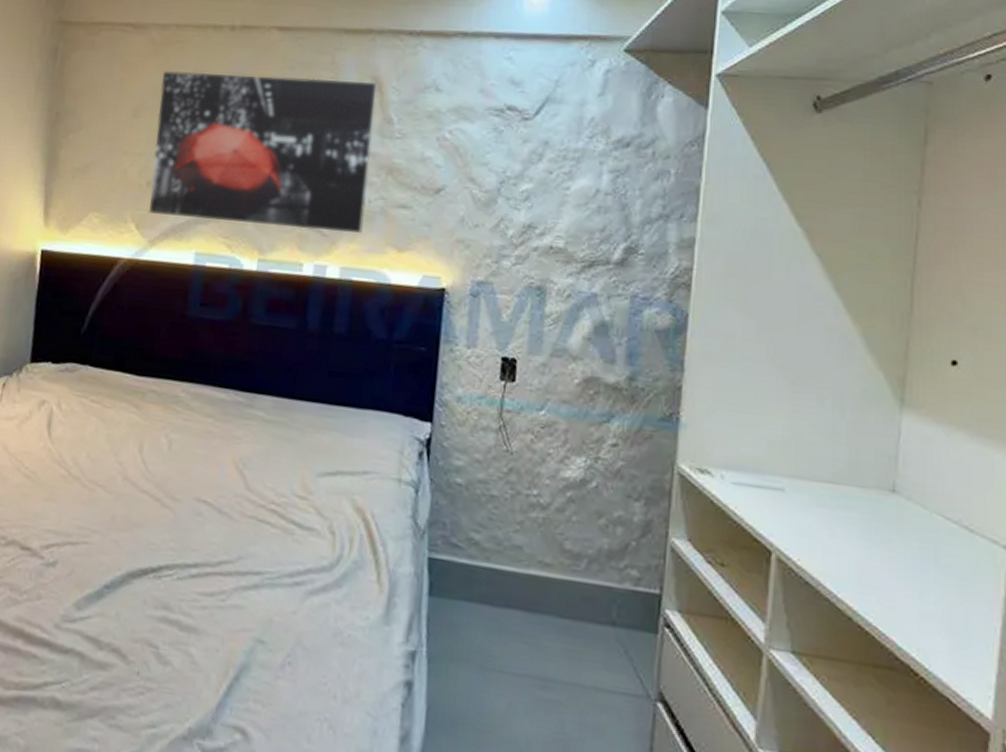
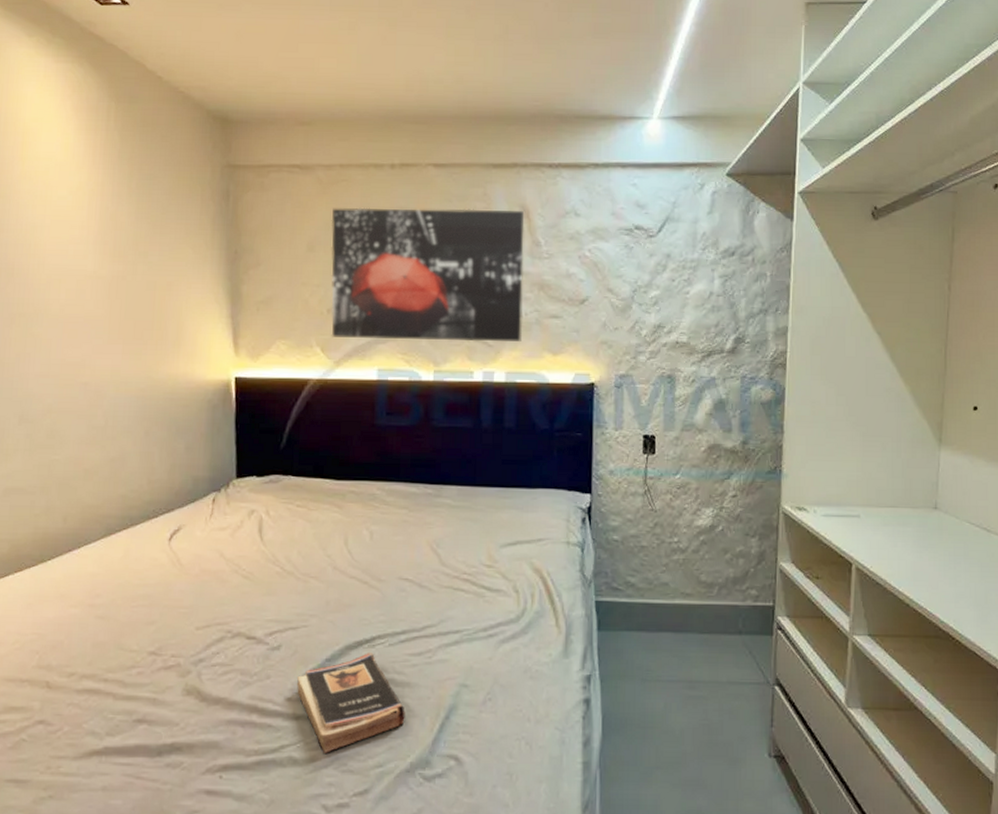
book: none [68,584,189,701] -> present [296,653,405,753]

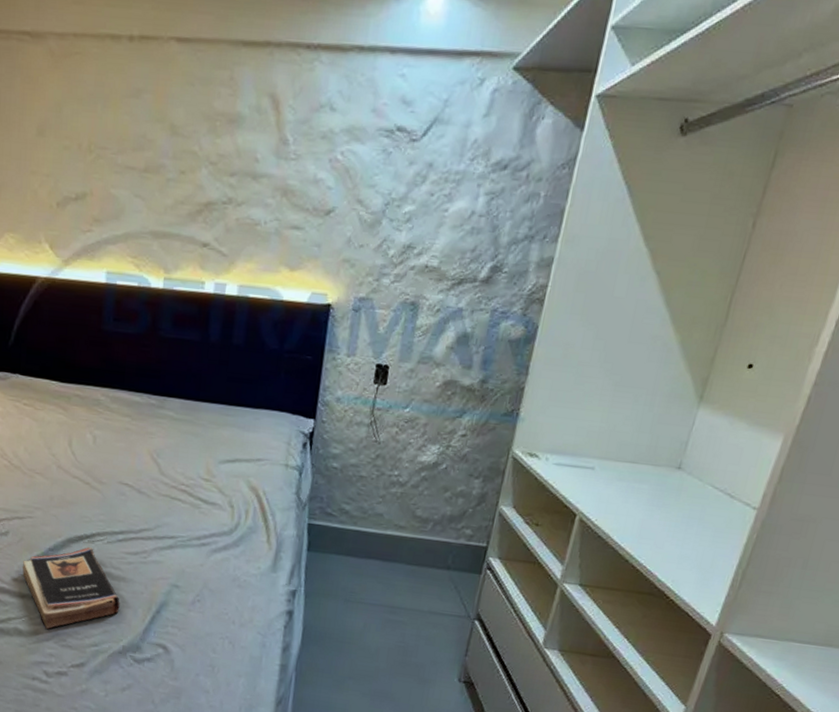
wall art: present [331,207,525,343] -> none [60,86,274,254]

